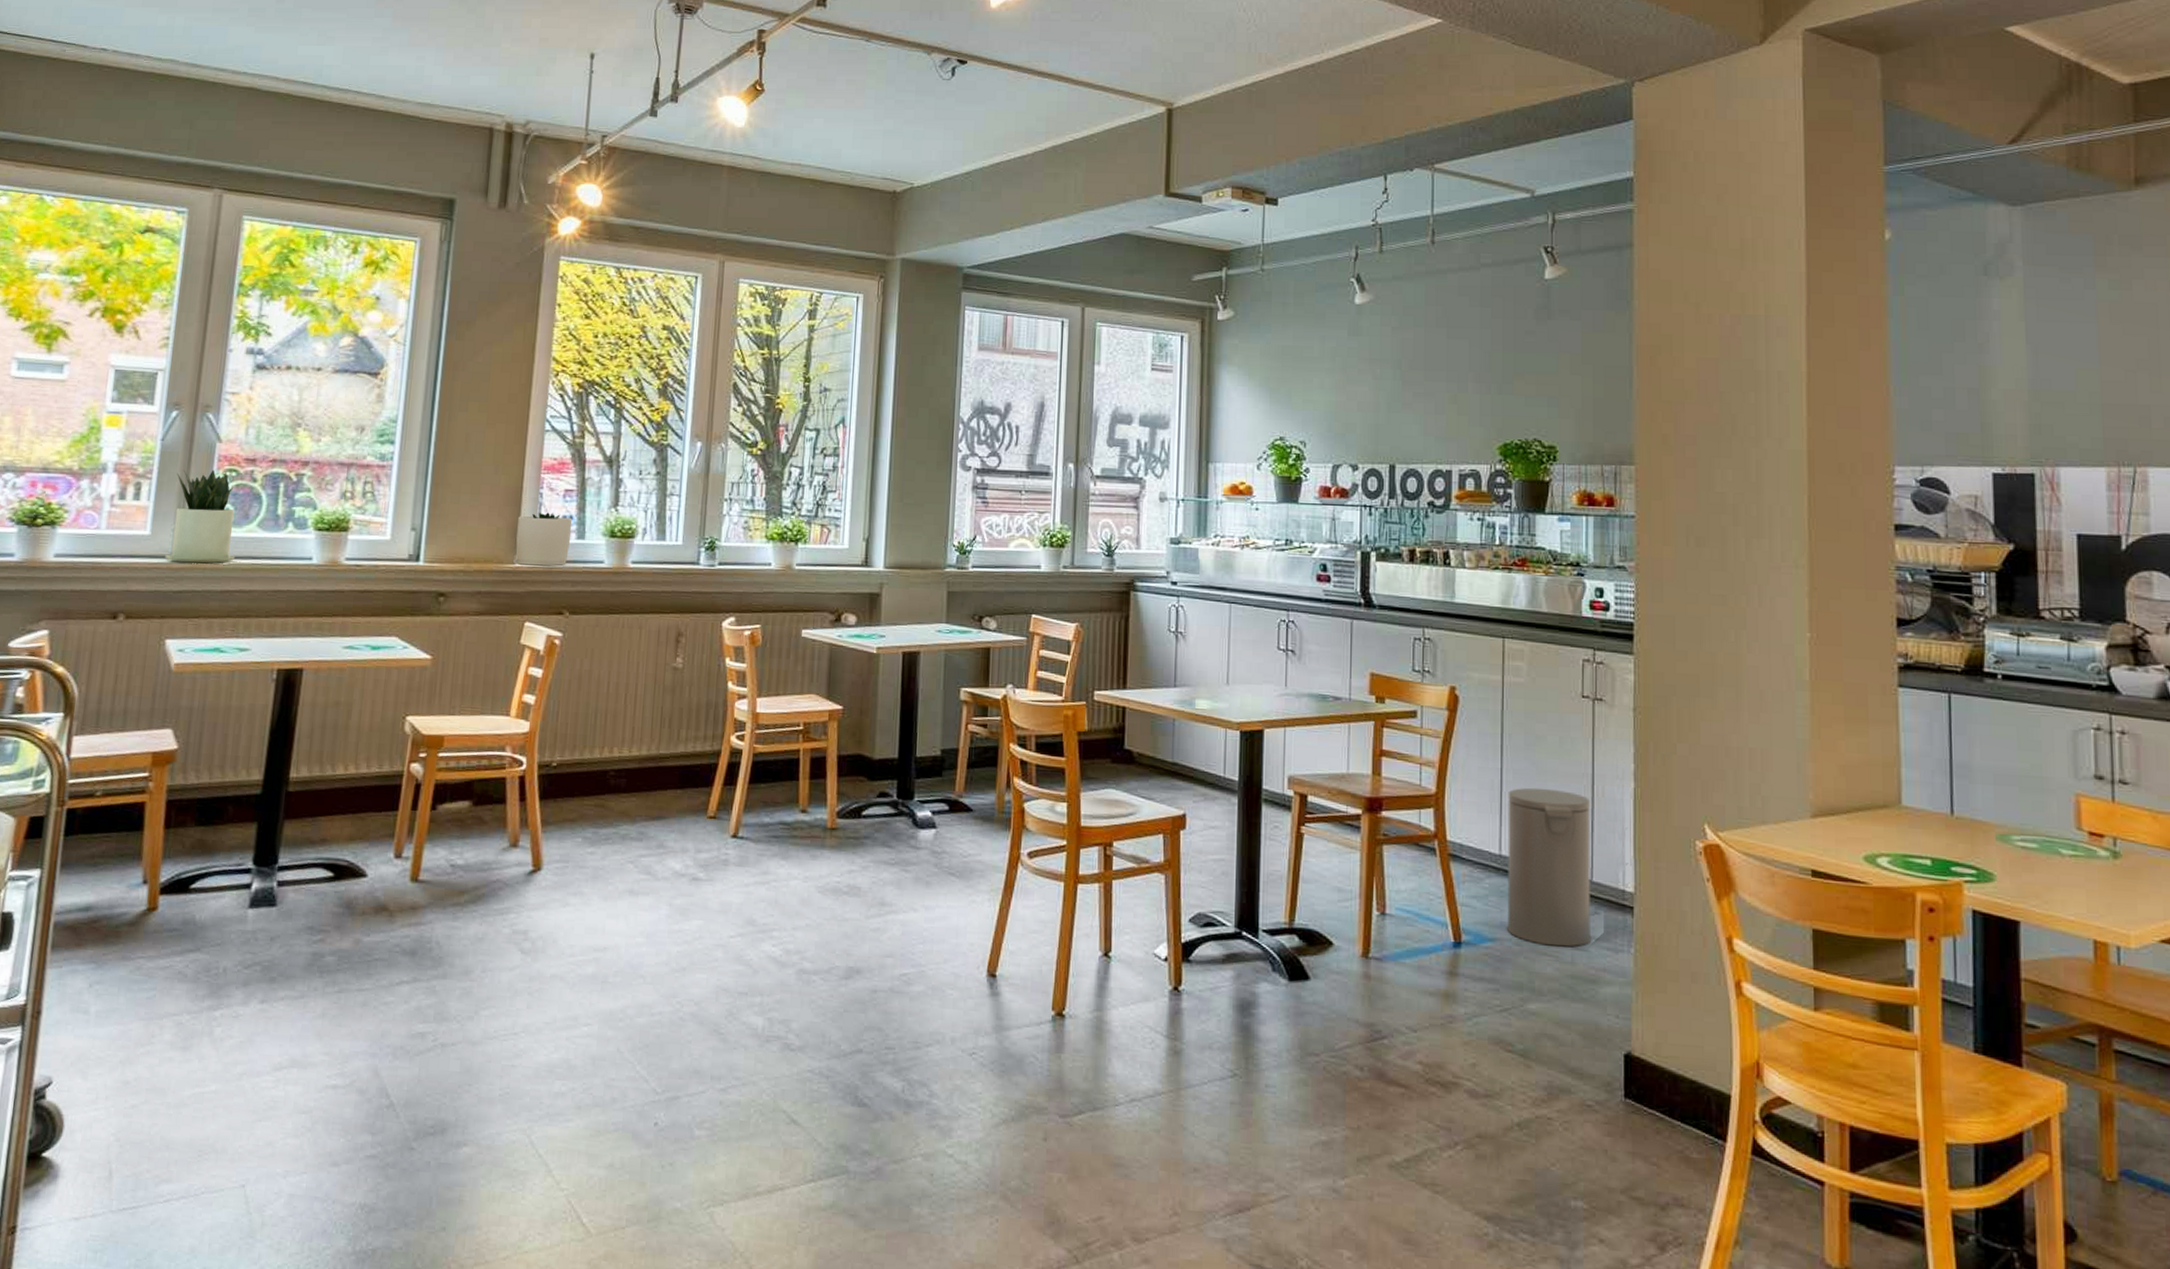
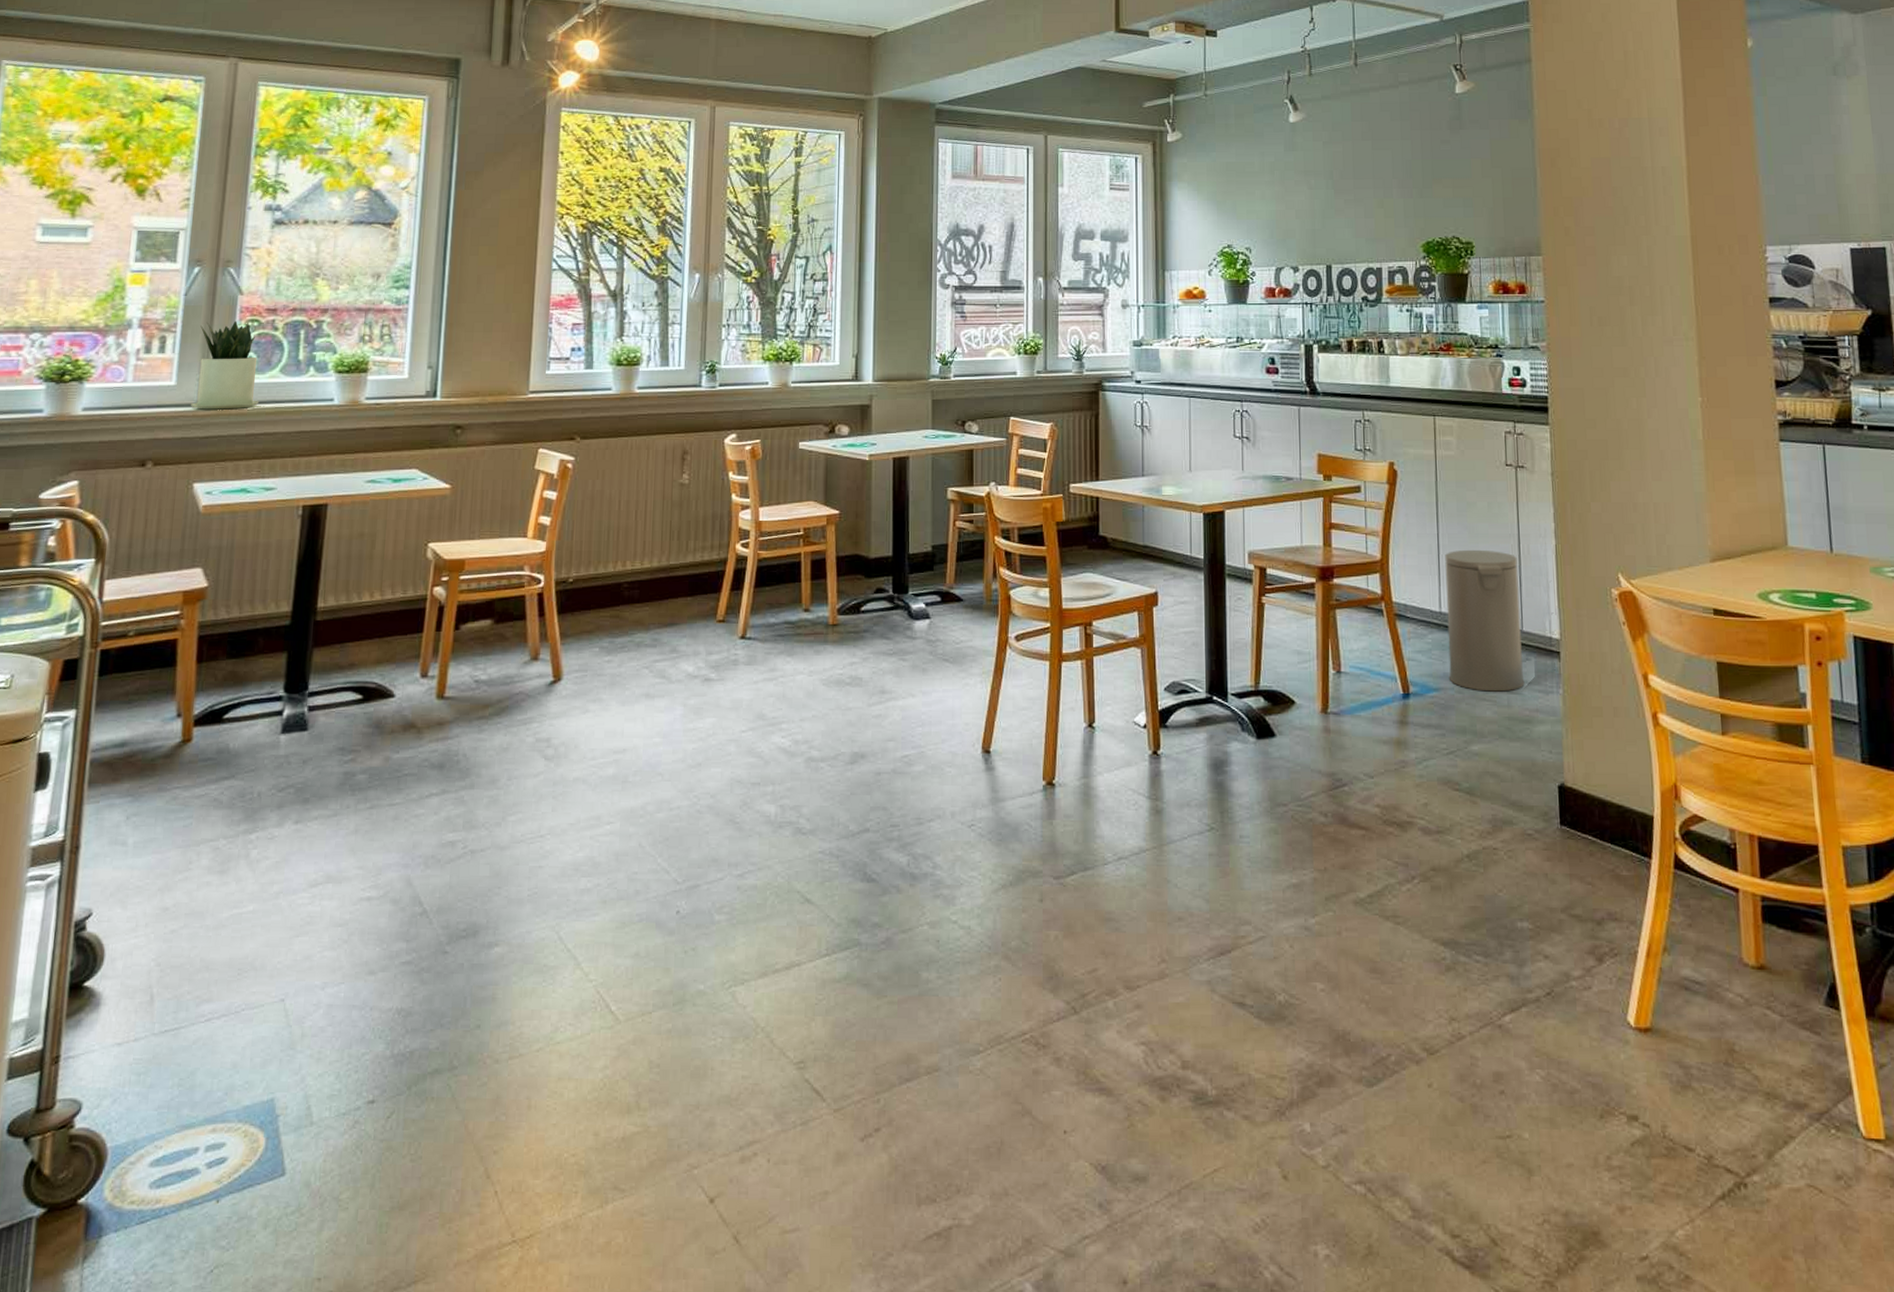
planter: present [516,512,573,566] -> none [528,345,581,395]

